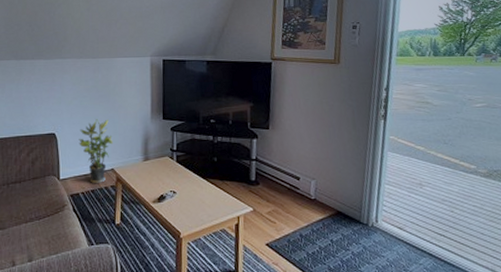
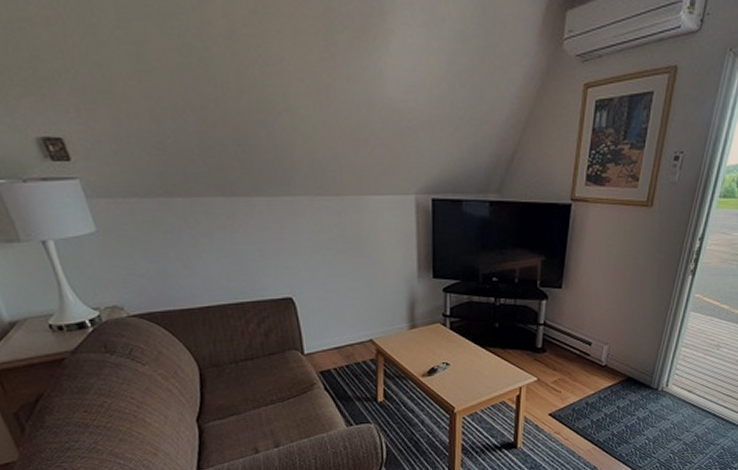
potted plant: present [79,119,114,183] -> none [325,278,371,357]

